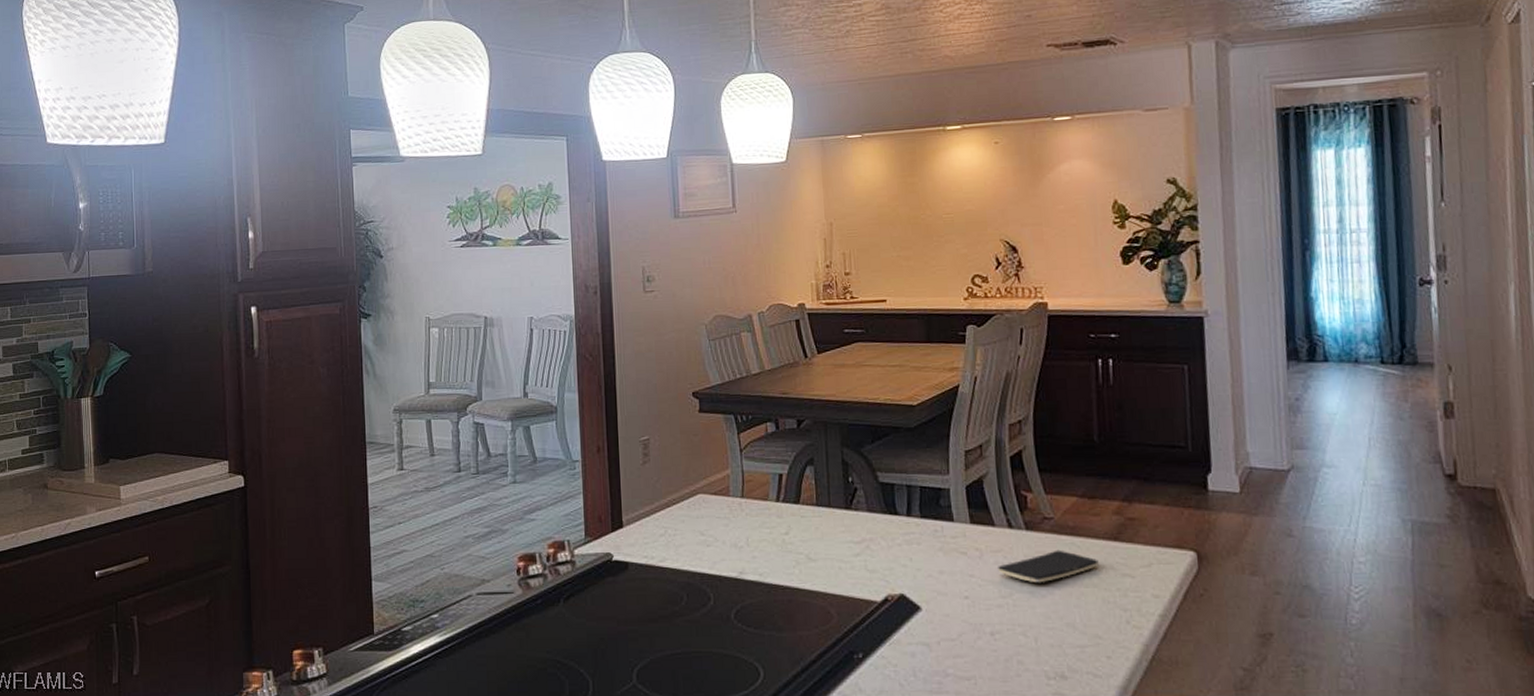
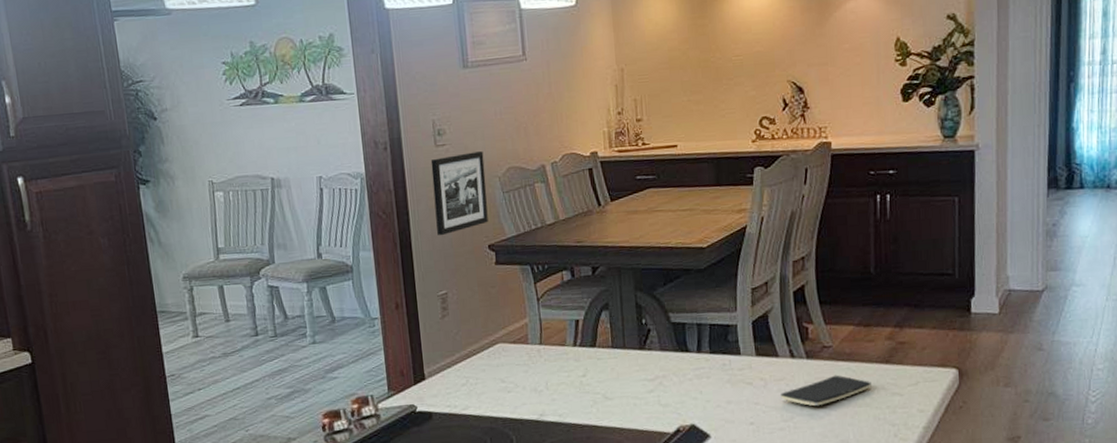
picture frame: none [639,299,693,381] -> present [430,151,488,236]

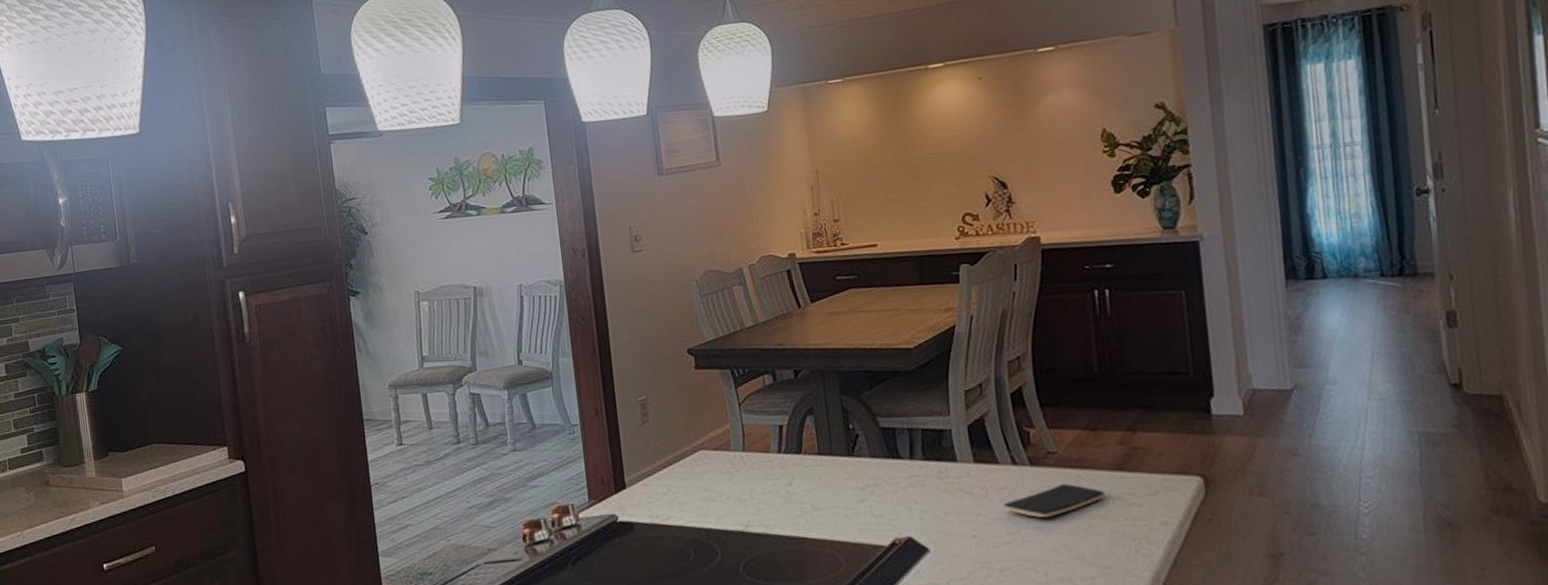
picture frame: present [430,151,488,236] -> none [628,256,687,341]

